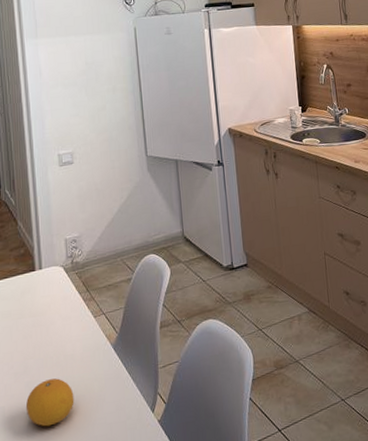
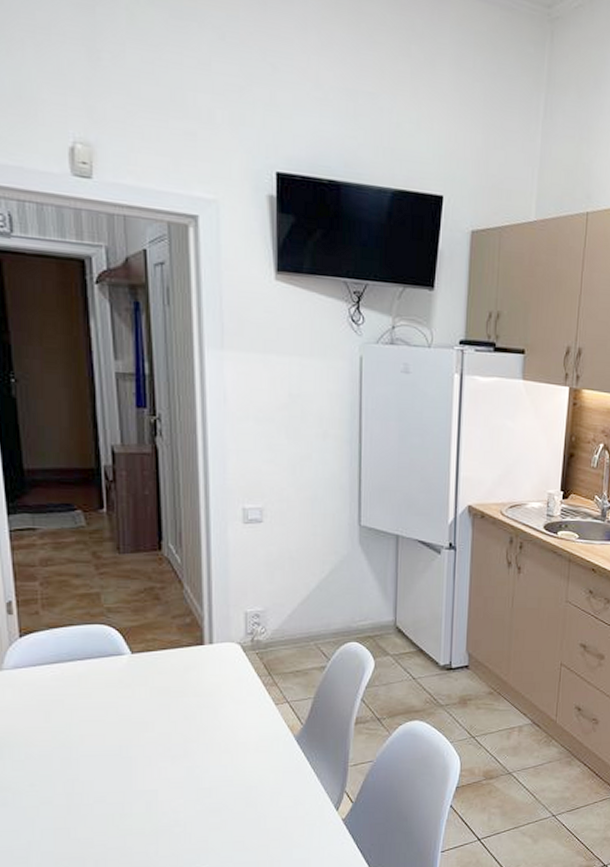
fruit: present [25,378,74,427] -> none [184,766,244,815]

